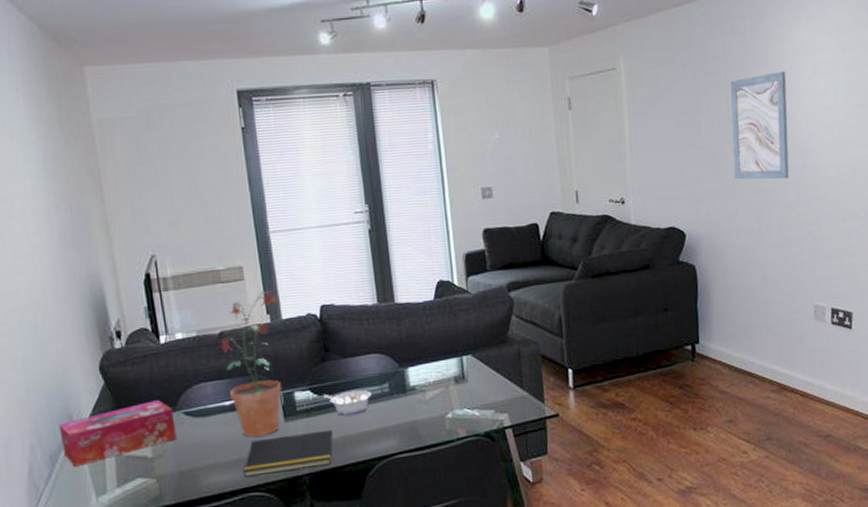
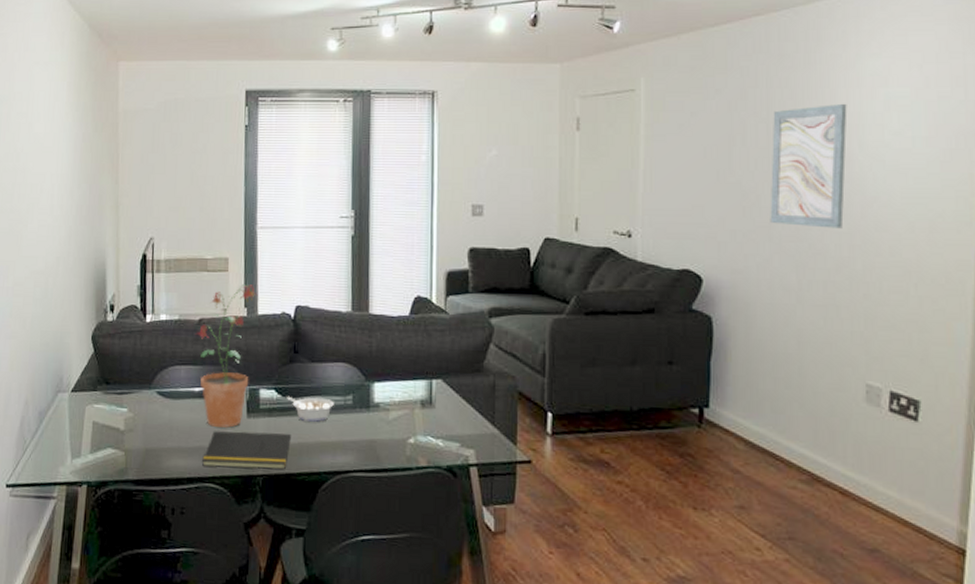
tissue box: present [58,400,177,467] -> none [50,375,148,427]

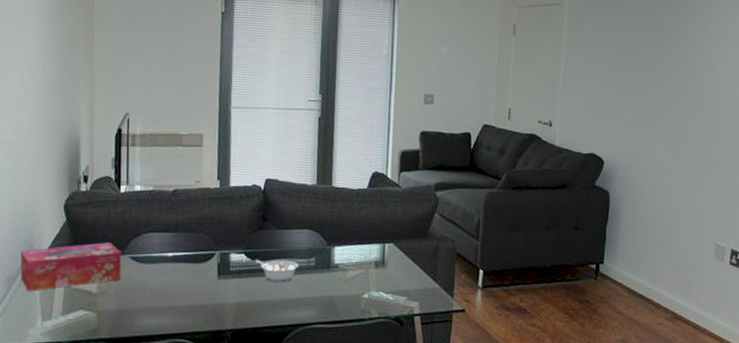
tissue box: none [50,375,148,427] -> present [20,242,122,291]
potted plant: present [195,284,258,429] -> none [169,159,231,290]
notepad: present [202,431,291,470] -> none [174,291,259,325]
wall art: present [770,103,847,229] -> none [656,26,716,124]

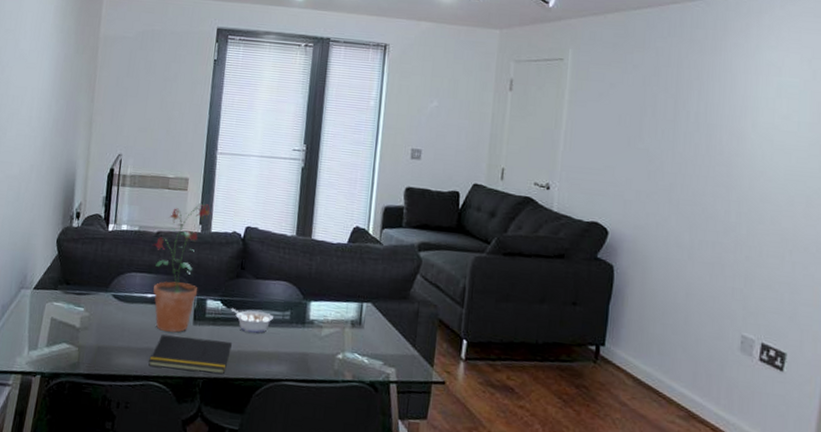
tissue box: present [20,242,122,291] -> none [13,278,105,320]
potted plant: none [169,159,231,290] -> present [152,203,213,333]
notepad: none [174,291,259,325] -> present [148,334,232,374]

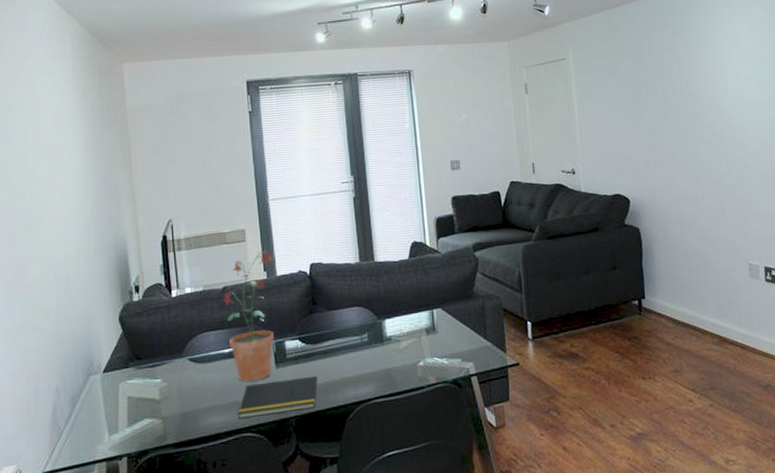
legume: present [231,309,273,333] -> none [310,339,352,363]

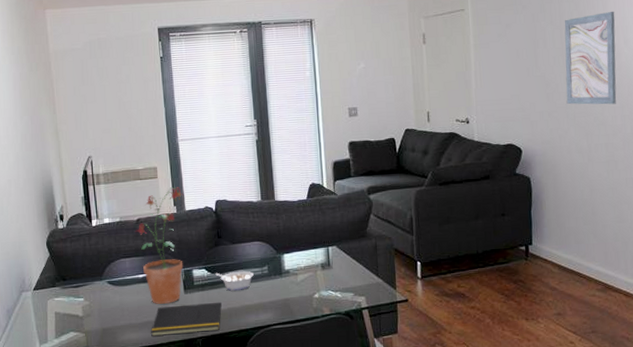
legume: none [310,339,352,363] -> present [215,271,254,291]
wall art: none [665,58,720,153] -> present [564,11,617,105]

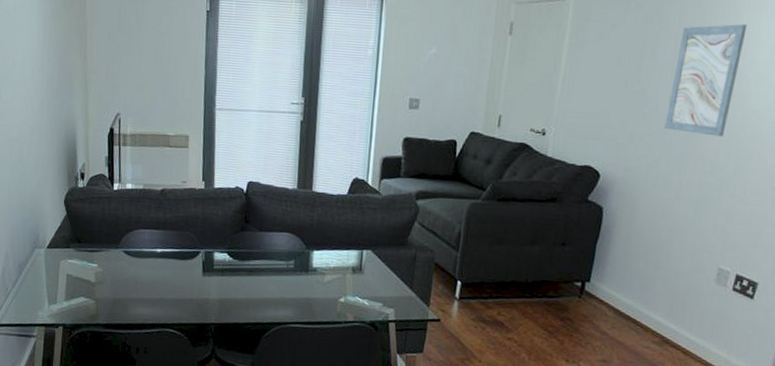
potted plant: present [135,187,184,305] -> none [158,160,215,285]
notepad: present [151,301,222,336] -> none [163,286,240,320]
legume: present [215,271,254,291] -> none [237,260,278,282]

